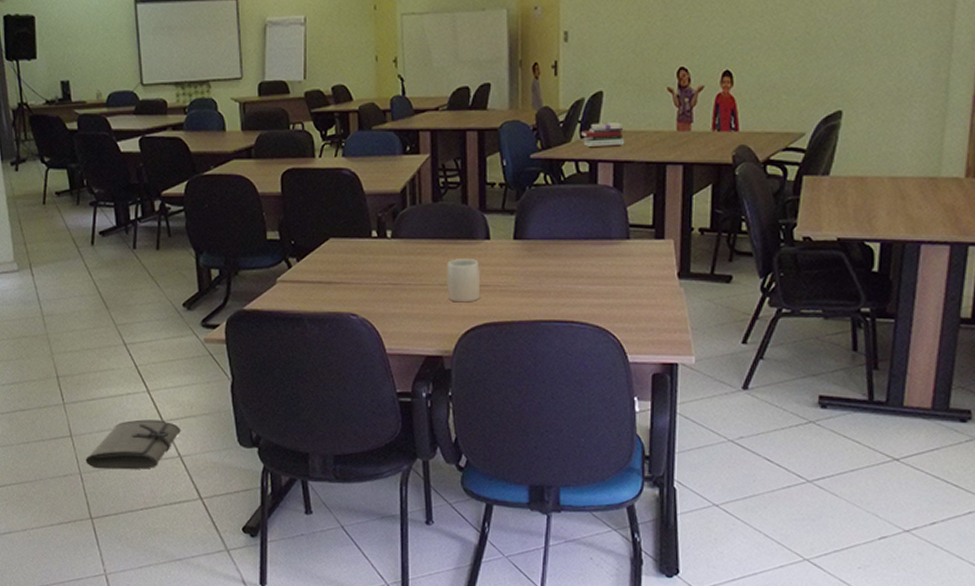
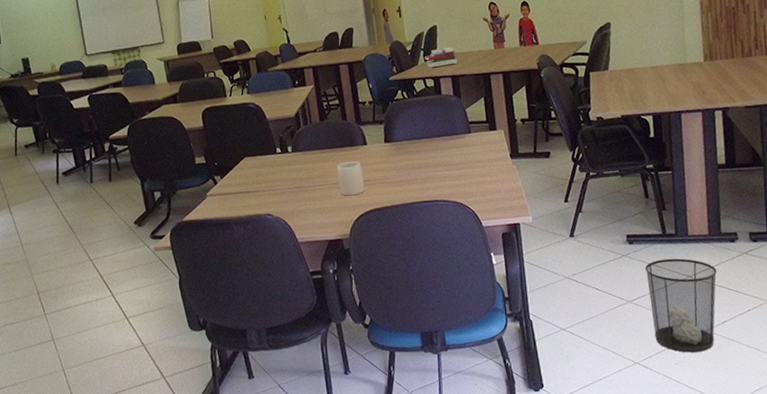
tool roll: present [85,419,181,469] -> none [66,317,143,364]
waste bin: none [836,432,935,557] -> present [644,258,717,353]

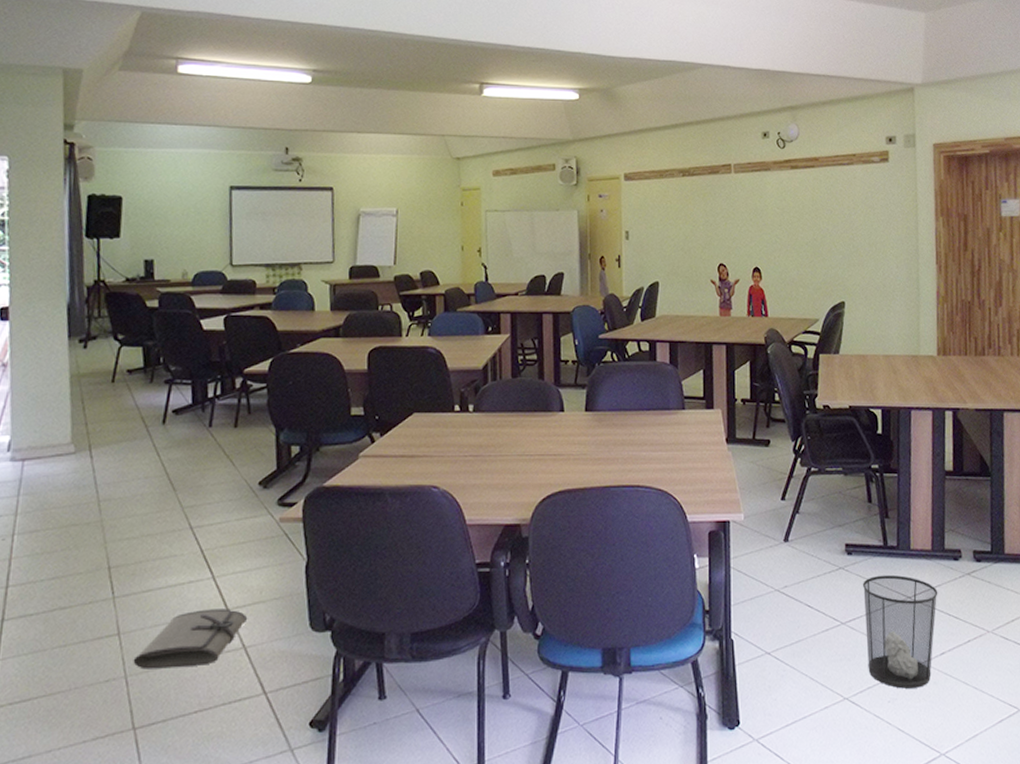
tool roll: none [66,317,143,364] -> present [133,609,248,670]
mug: present [337,161,366,196] -> none [524,430,556,472]
books: present [425,47,458,68] -> none [642,308,678,330]

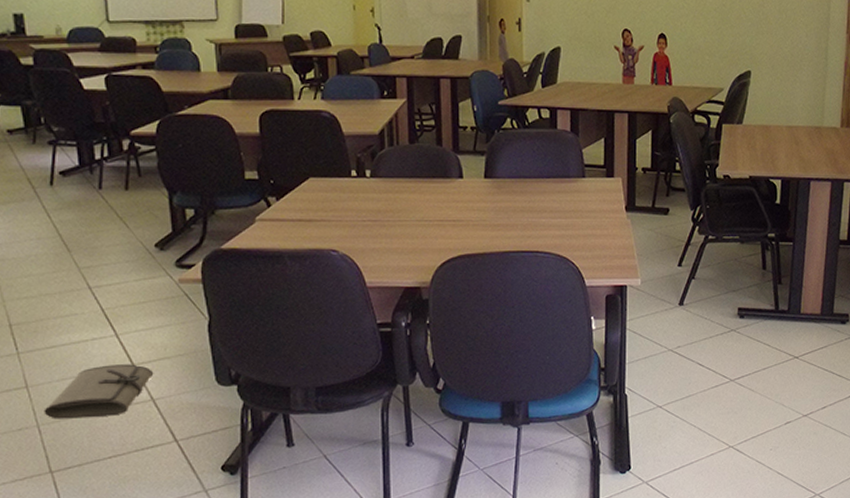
waste bin: present [862,574,938,689] -> none [752,336,824,438]

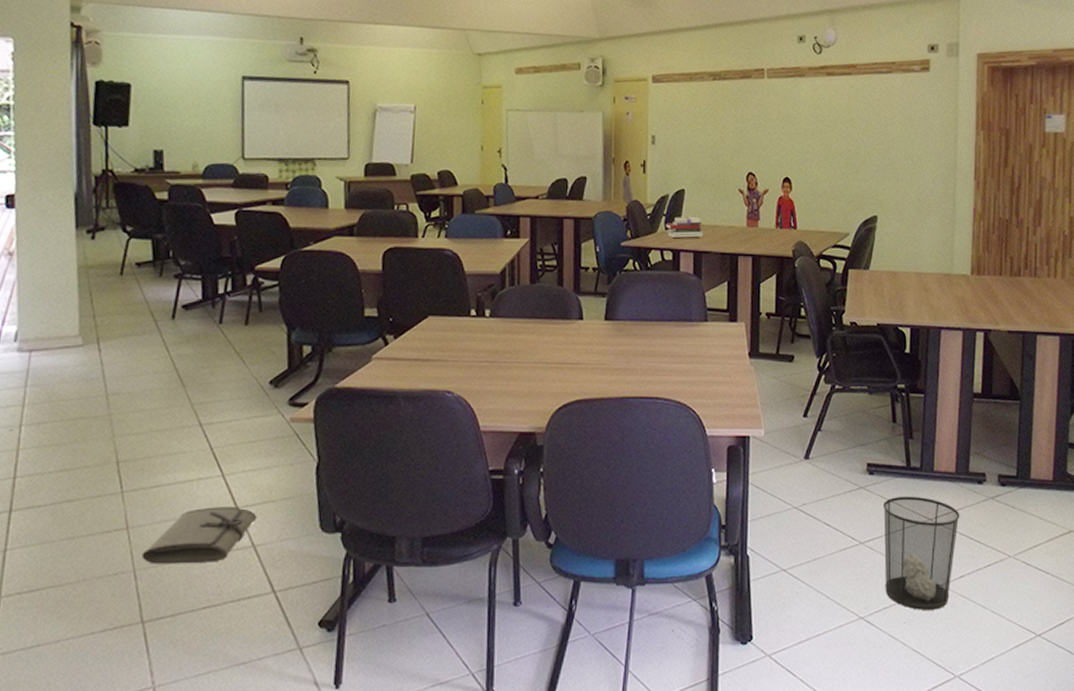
books: none [543,74,580,97] -> present [666,216,704,239]
waste bin: none [752,336,824,438] -> present [882,496,960,610]

